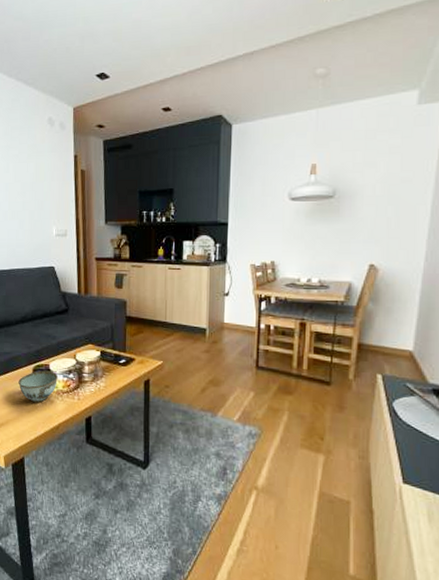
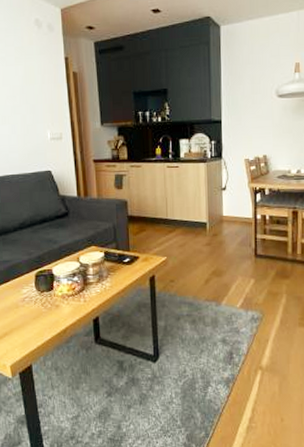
bowl: present [18,370,58,403] -> none [20,275,62,308]

